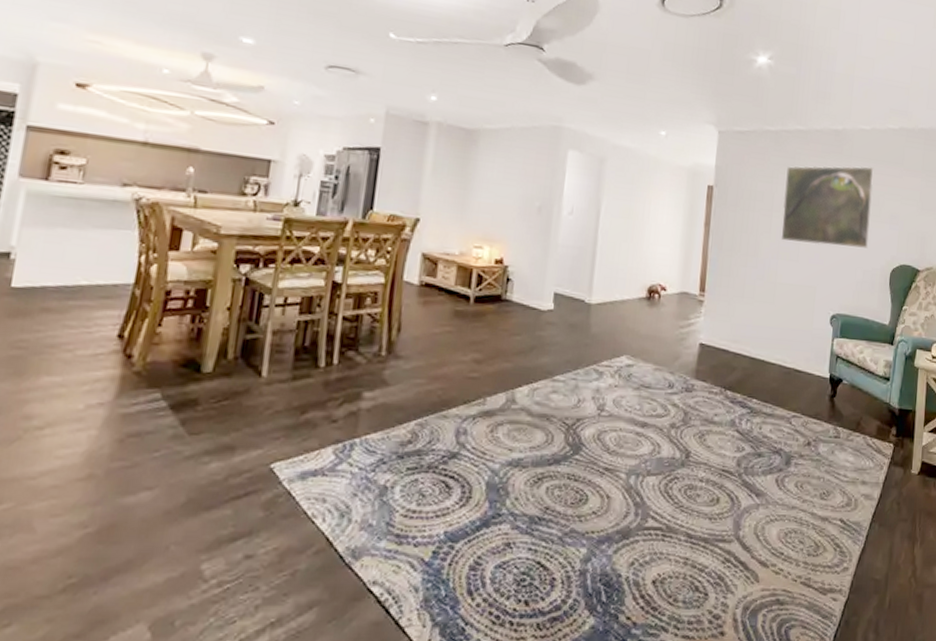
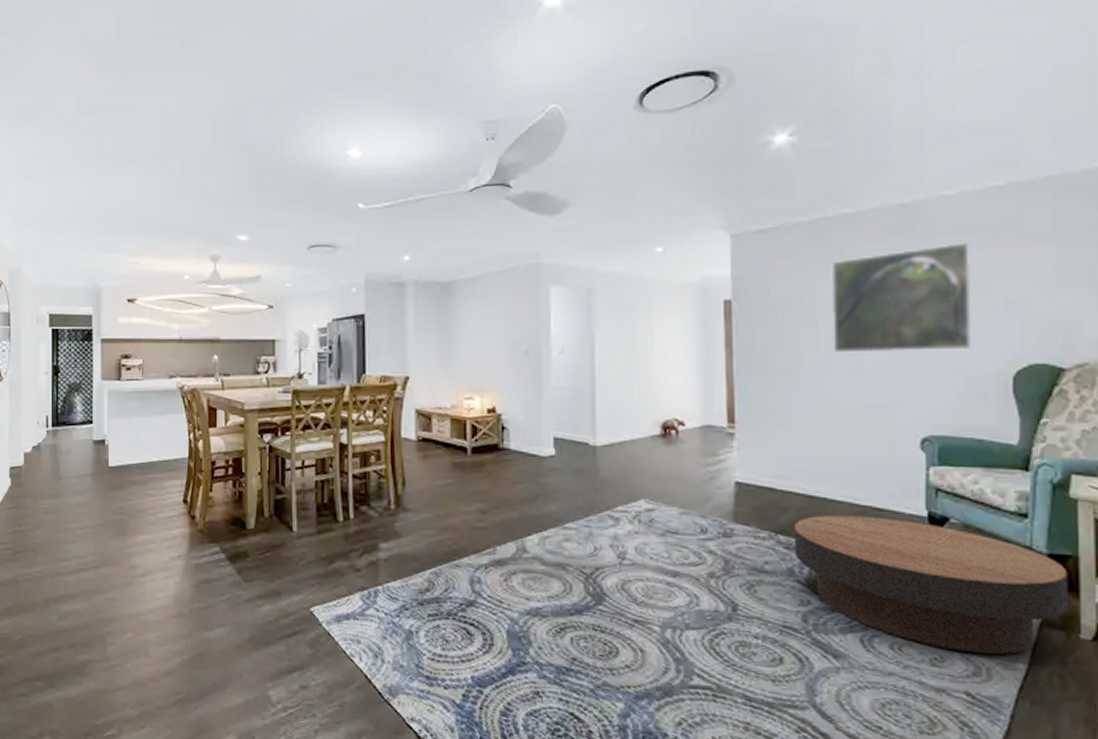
coffee table: none [737,374,909,489] -> present [793,515,1068,655]

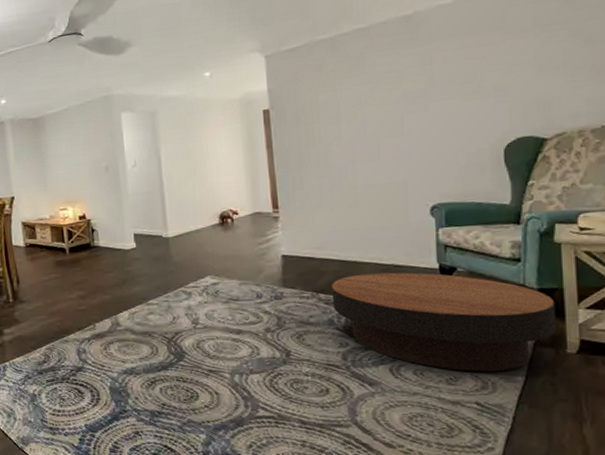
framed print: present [831,242,972,353] -> none [350,42,469,144]

